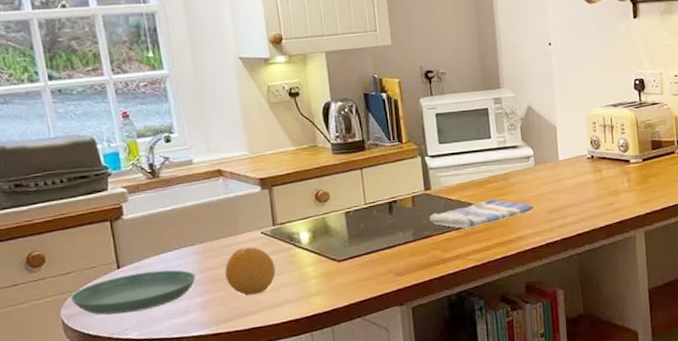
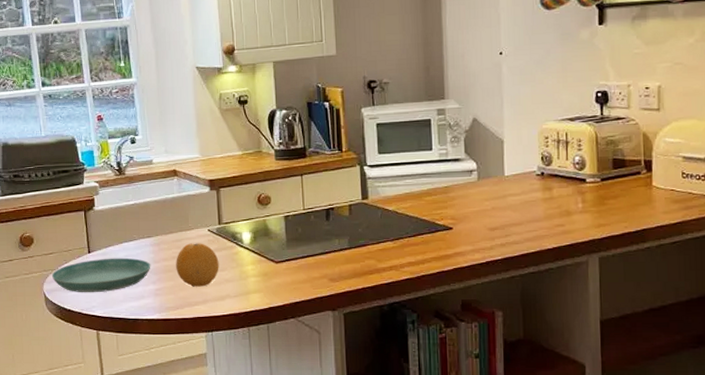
dish towel: present [429,199,534,229] -> none [365,212,475,240]

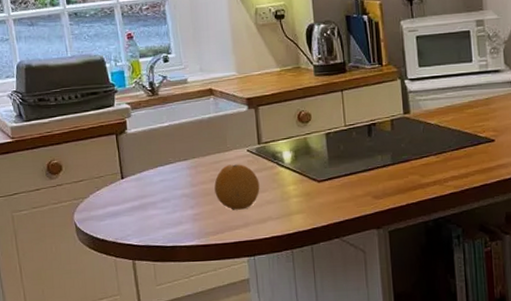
saucer: present [51,257,151,293] -> none [82,182,189,222]

